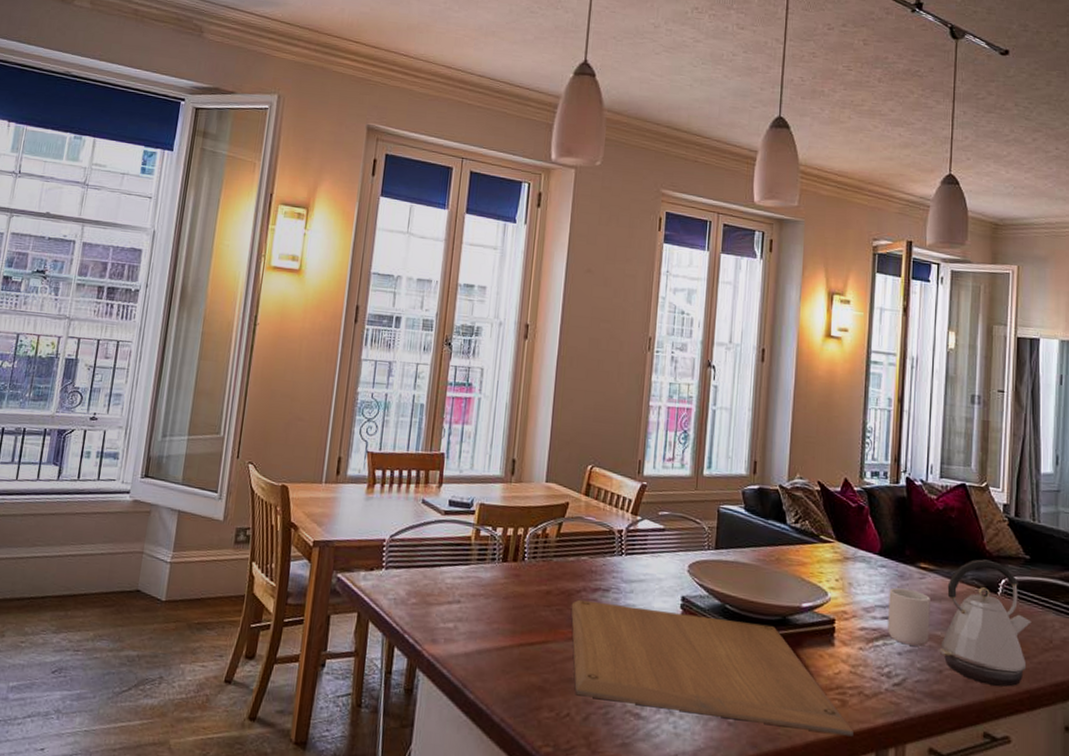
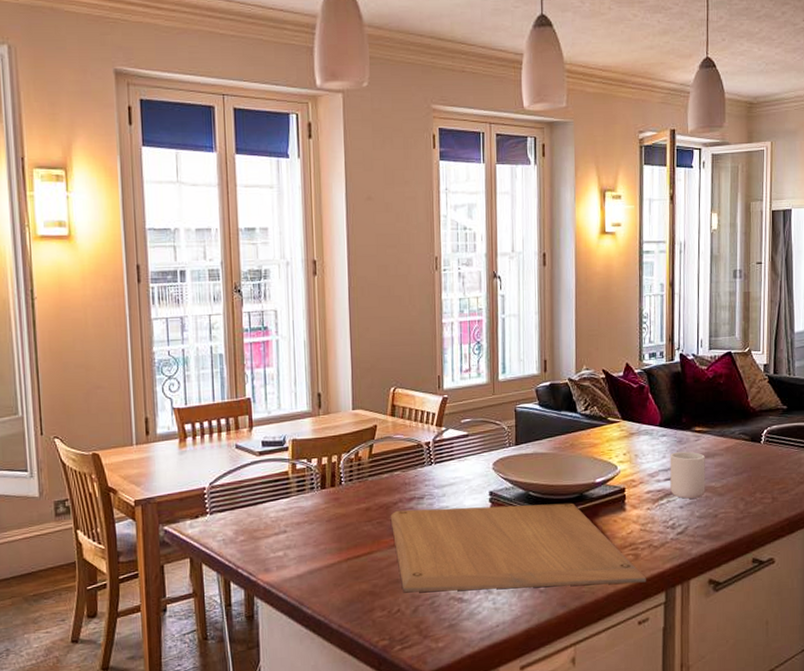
kettle: present [939,559,1032,687] -> none [714,415,789,520]

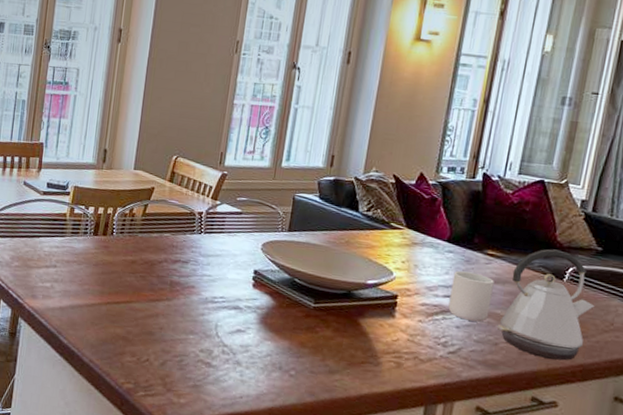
chopping board: present [390,503,646,593] -> none [153,269,406,393]
kettle: none [714,415,789,520] -> present [496,249,595,361]

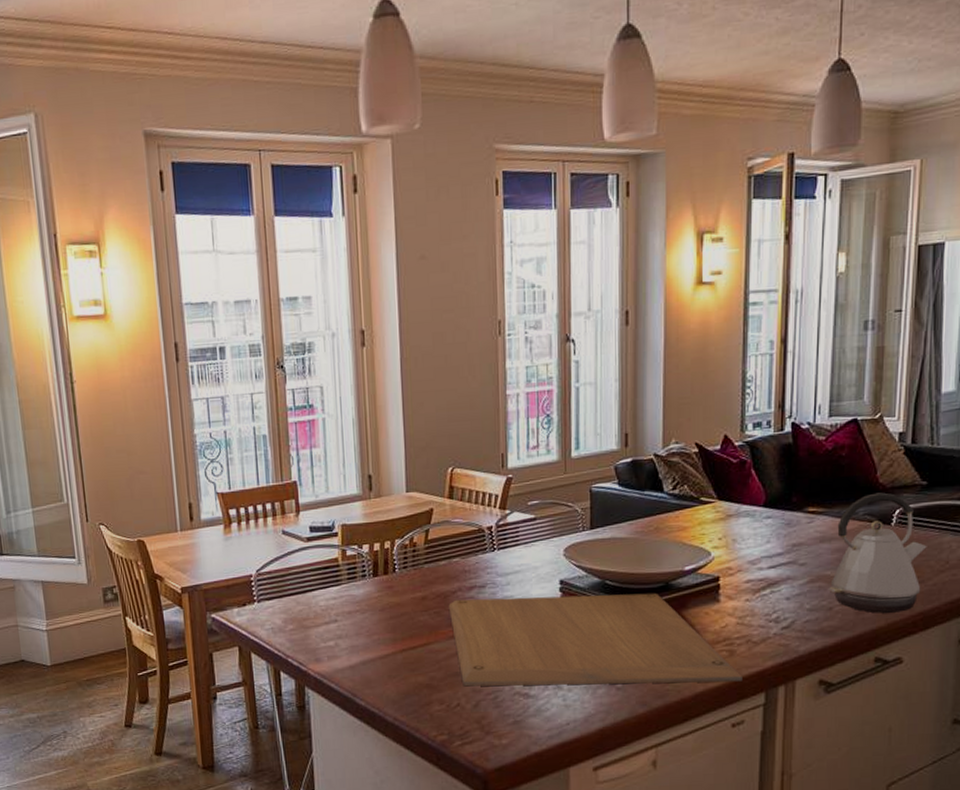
chopping board: none [153,269,406,393] -> present [448,593,742,687]
cup: present [448,270,494,322] -> none [775,535,819,589]

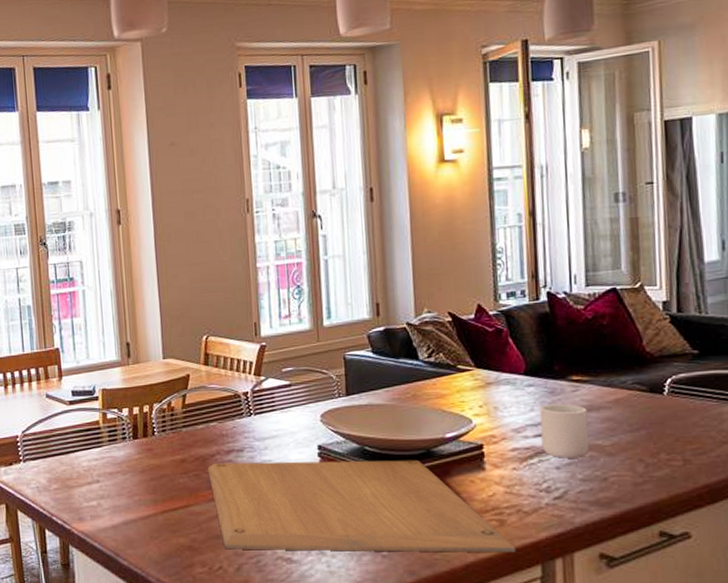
cup: none [775,535,819,589] -> present [539,404,590,458]
kettle: present [829,492,927,613] -> none [601,361,706,485]

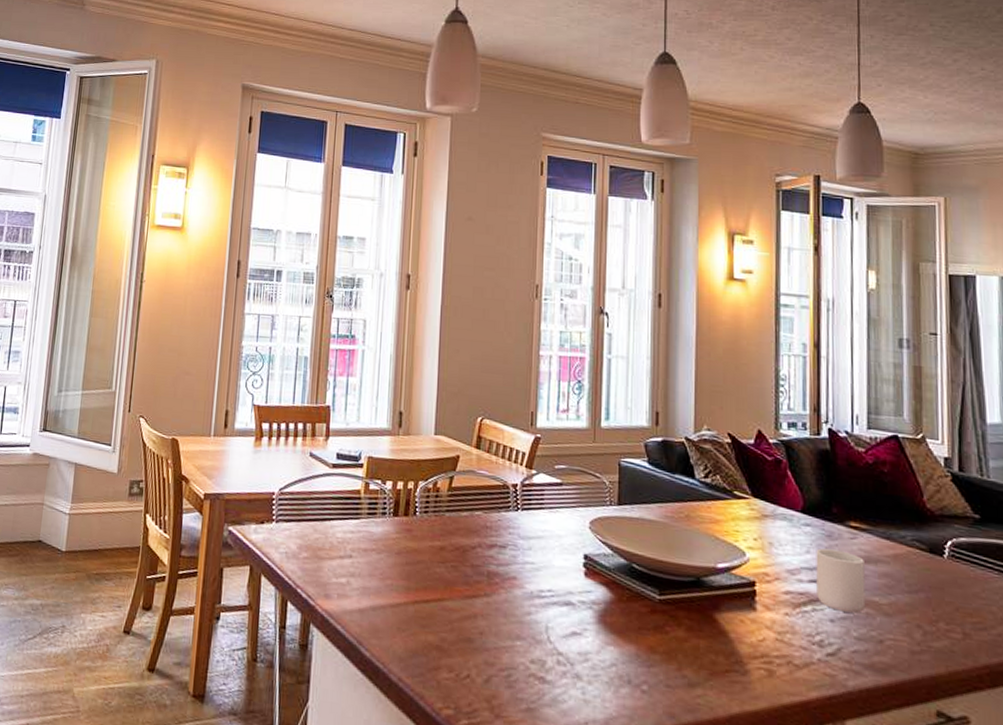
chopping board: present [207,459,516,553] -> none [466,556,784,710]

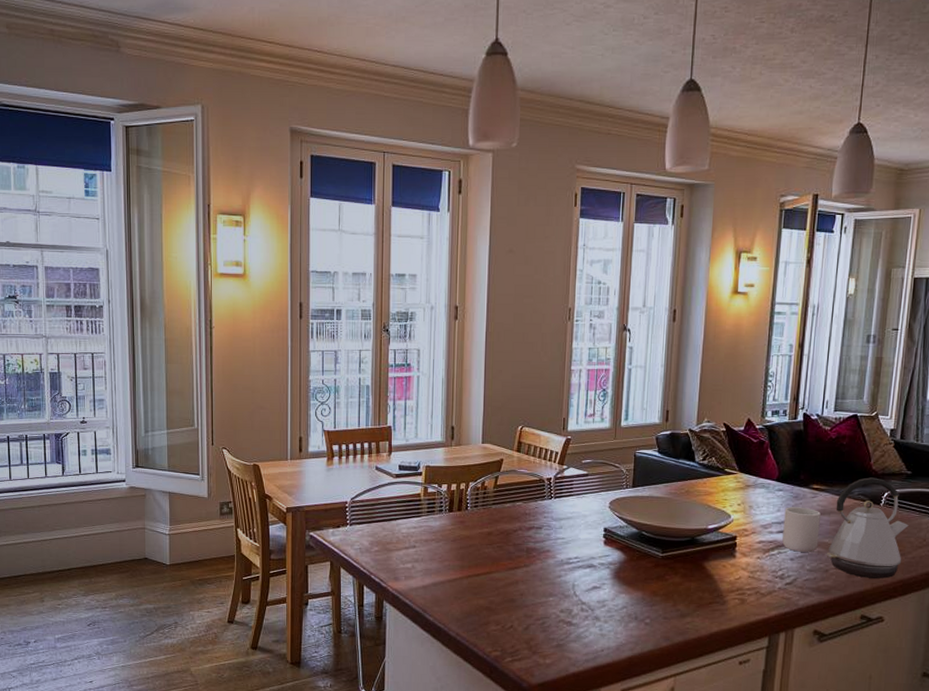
kettle: none [878,518,987,661] -> present [826,477,909,579]

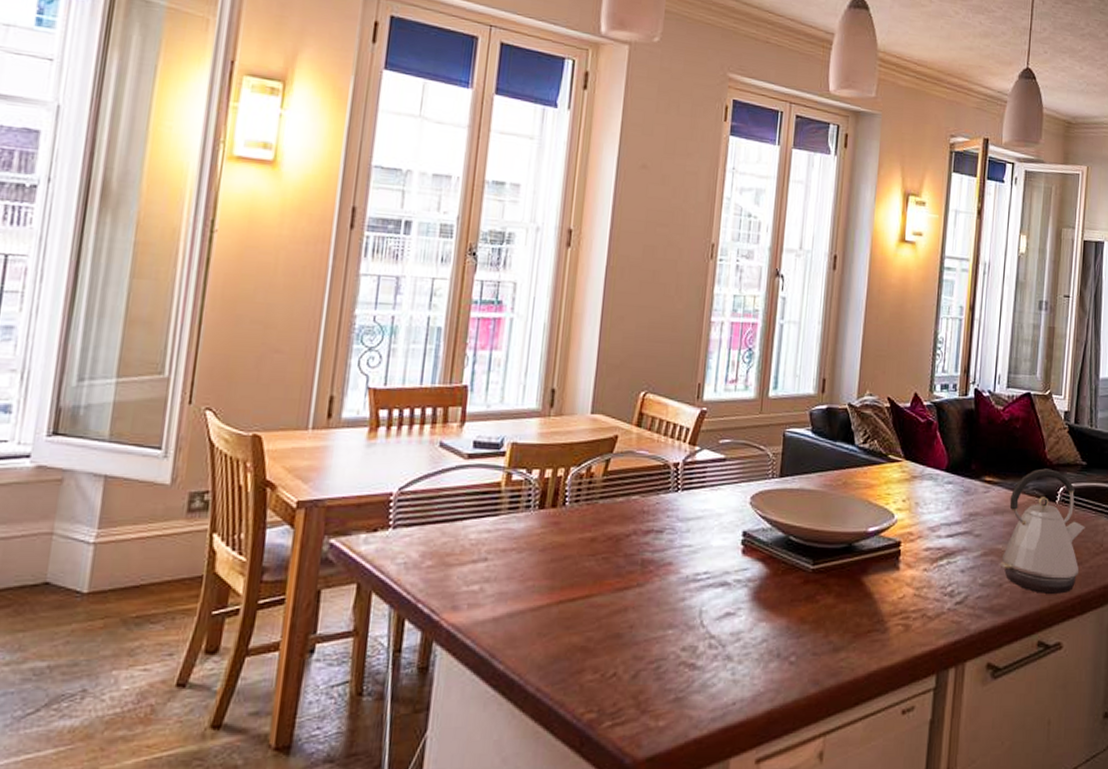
cup: present [782,507,821,552] -> none [952,504,994,562]

